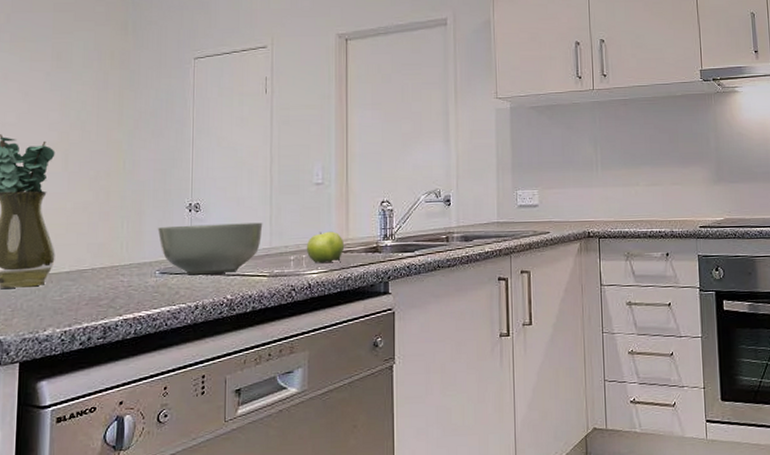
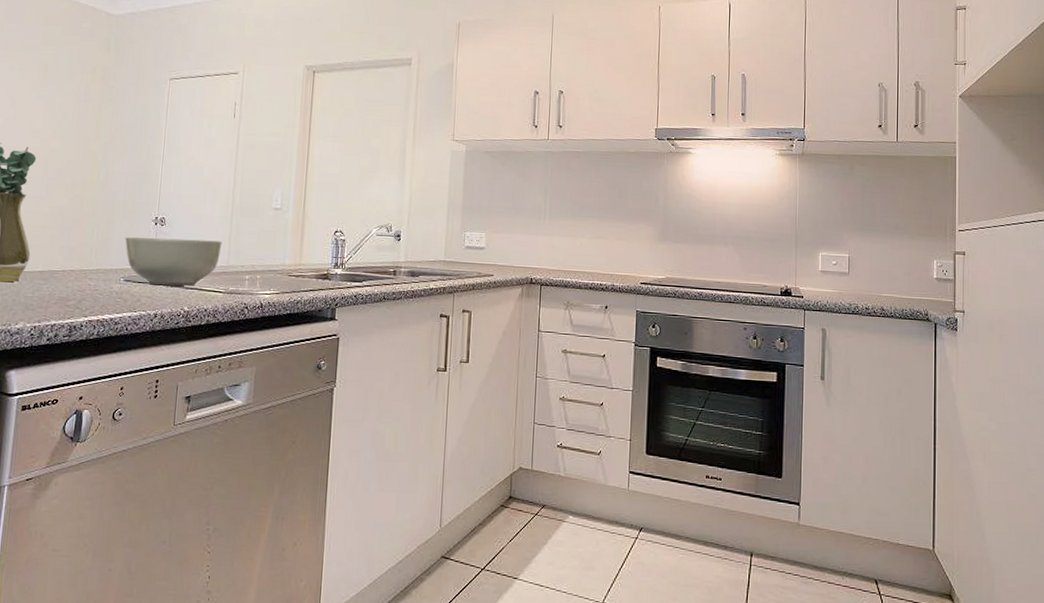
fruit: present [306,231,345,264] -> none [260,255,297,286]

